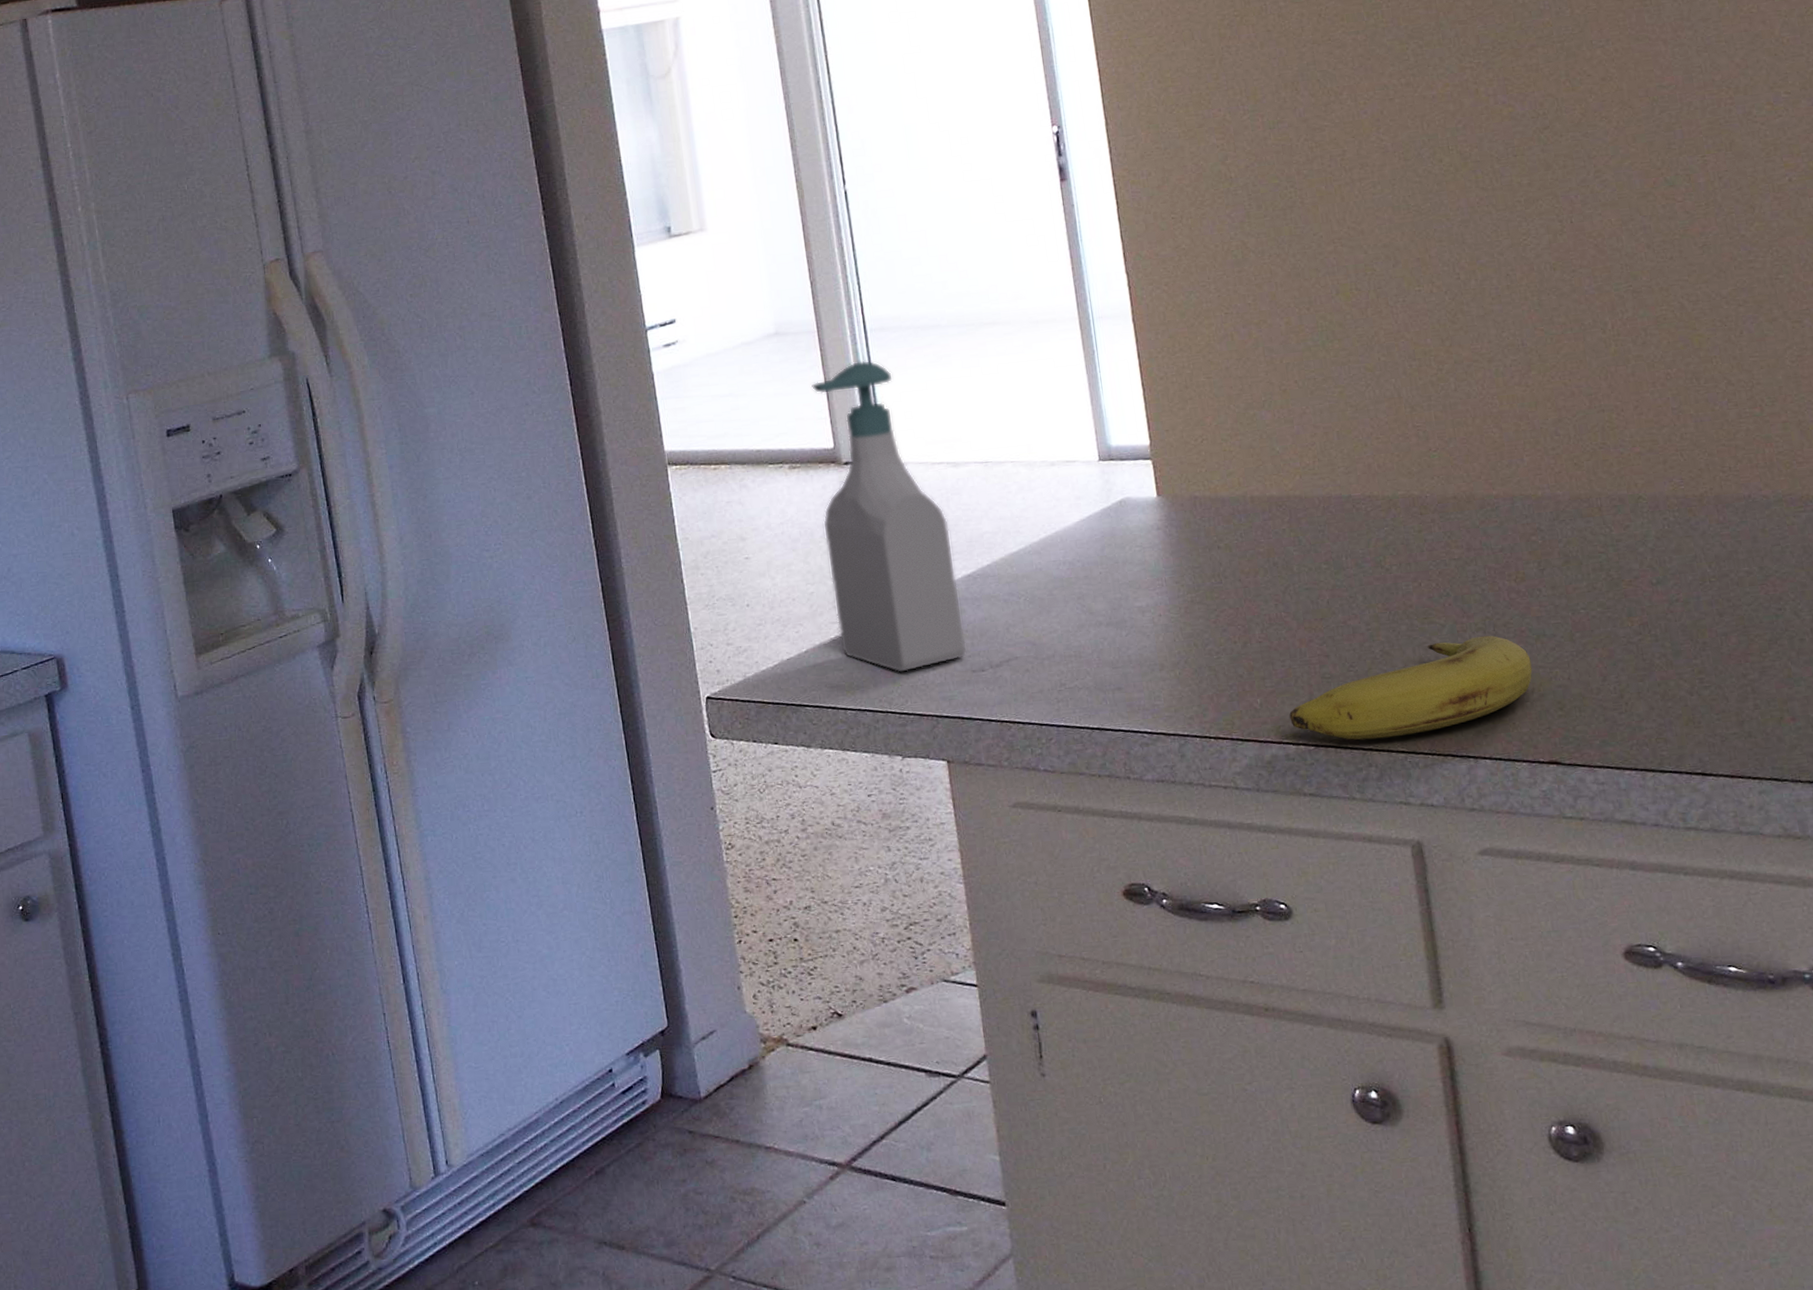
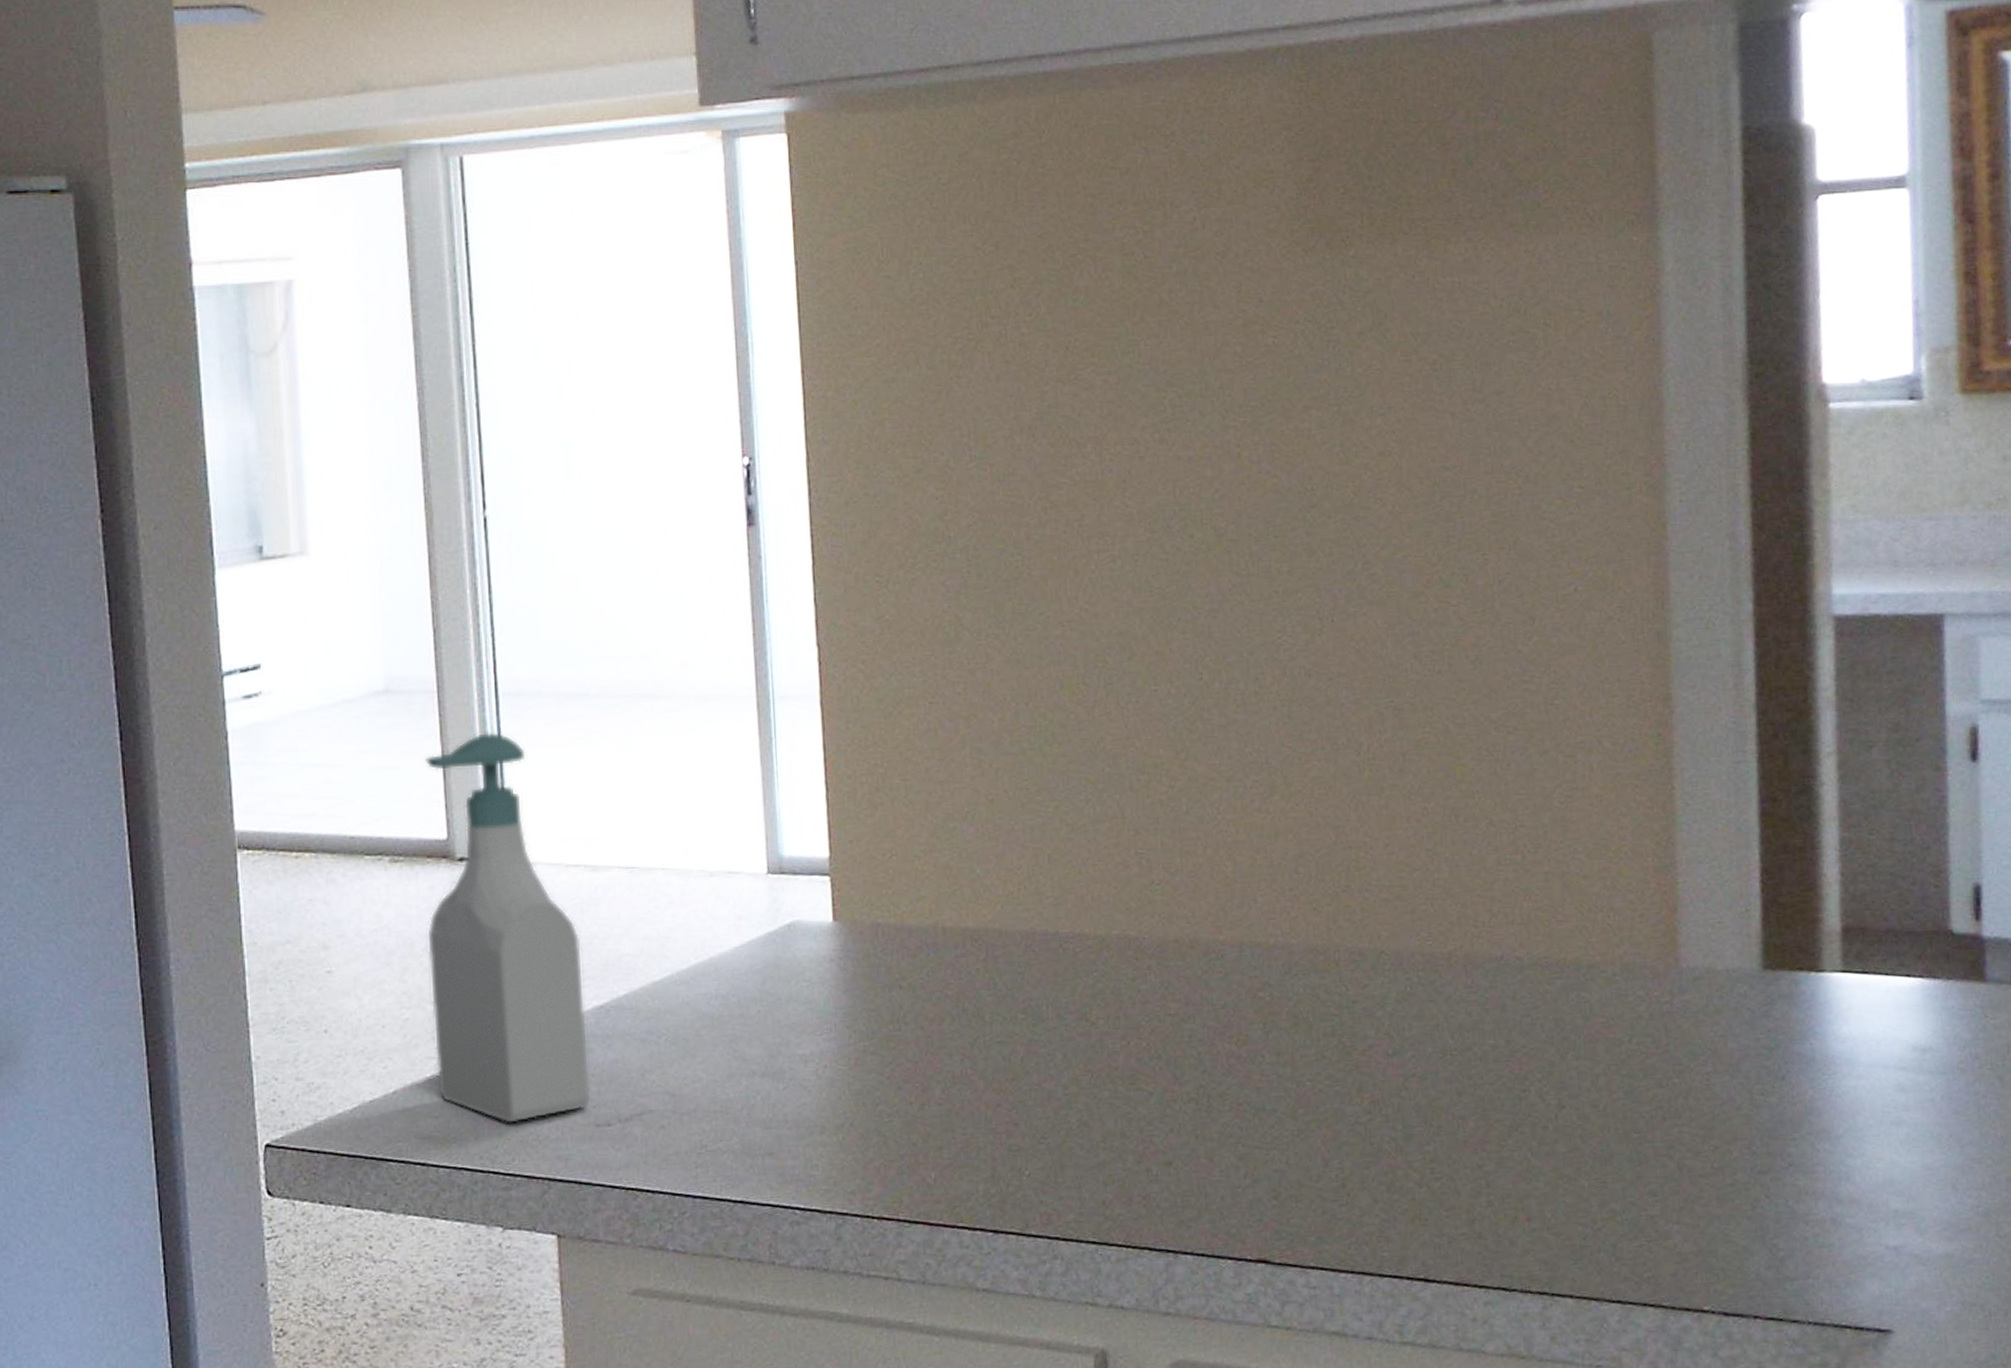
fruit: present [1289,635,1533,740] -> none [967,1107,1247,1227]

